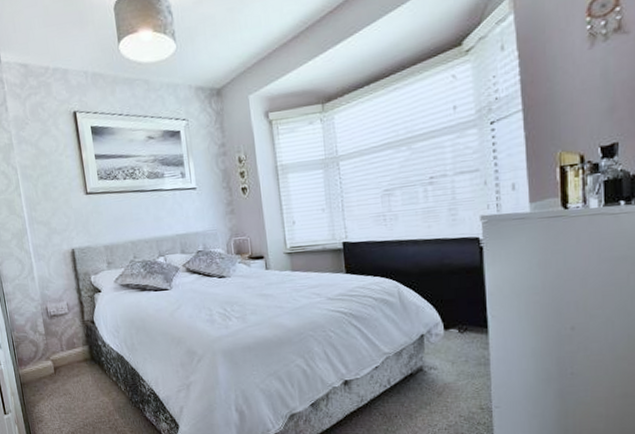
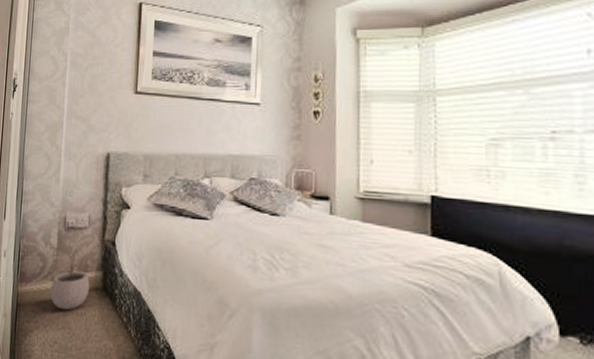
plant pot: none [46,343,80,381] -> present [50,262,90,311]

